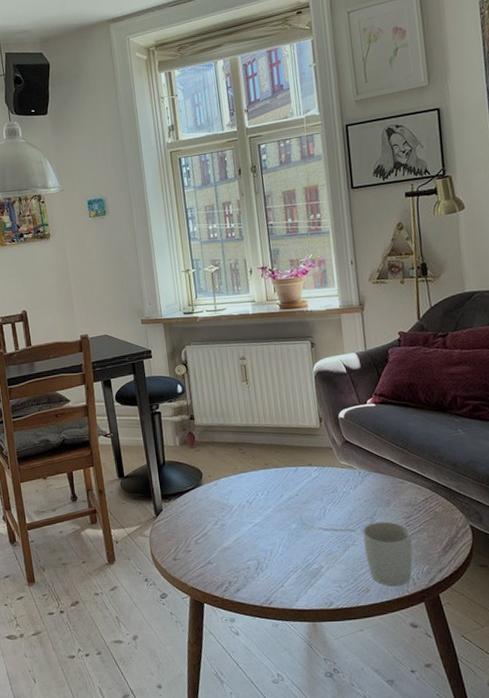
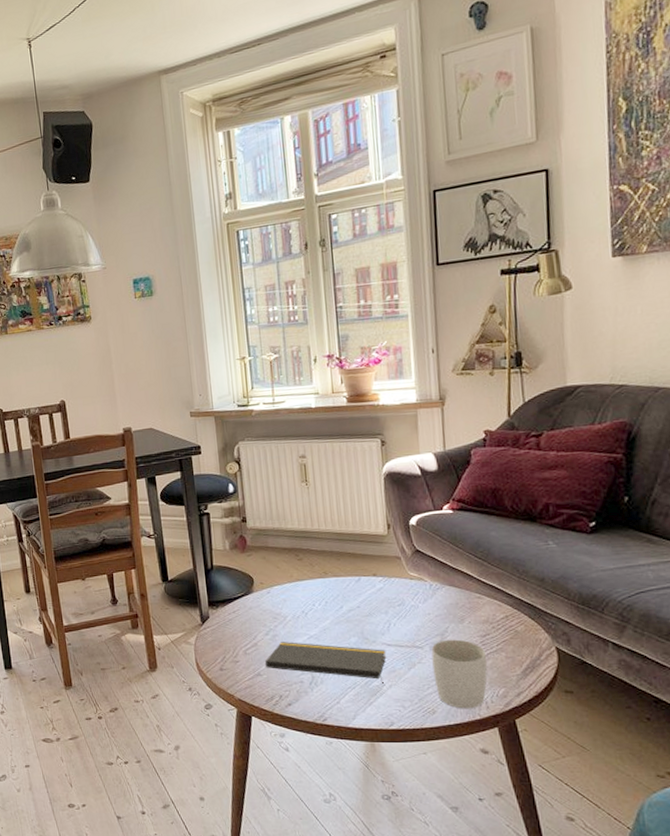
notepad: none [214,530,324,566] -> present [264,642,387,683]

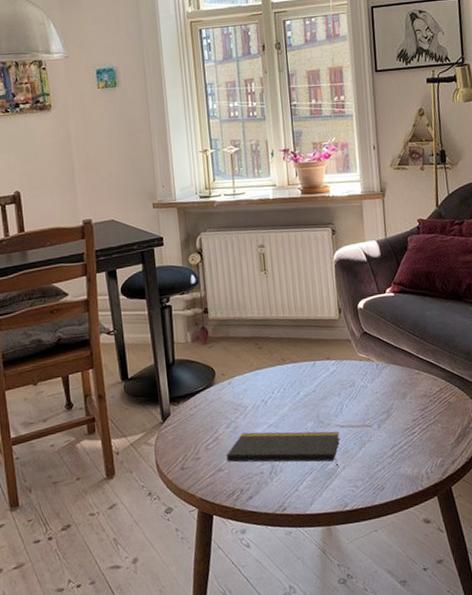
mug: present [431,639,488,709] -> none [379,414,427,482]

